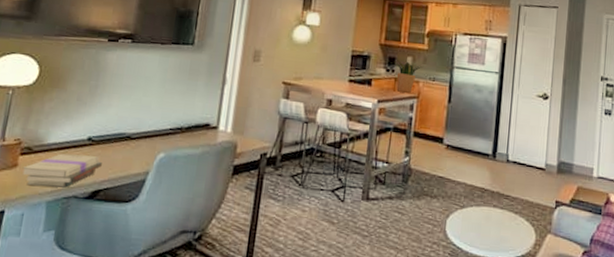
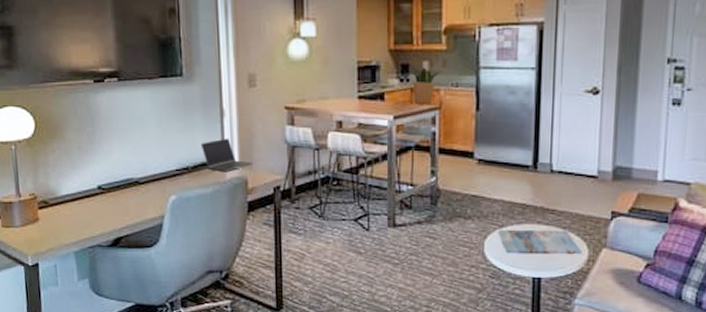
books: present [22,153,102,188] -> none [43,204,117,238]
laptop computer: none [198,104,246,136] -> present [200,138,254,173]
magazine: none [460,210,531,238] -> present [499,229,582,254]

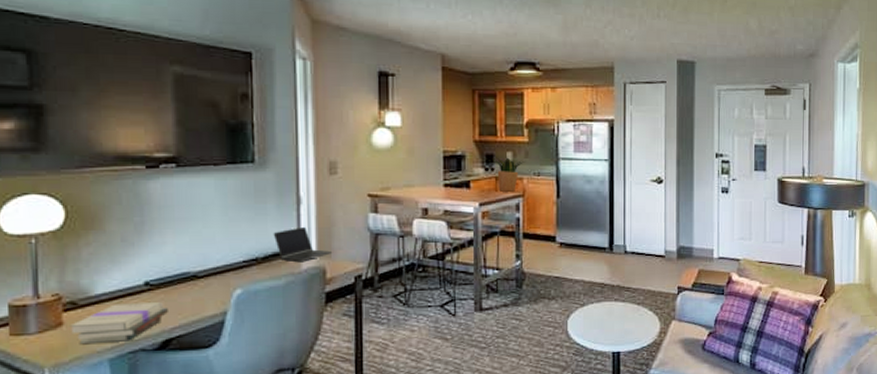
books: none [43,204,117,238] -> present [69,302,168,345]
magazine: present [499,229,582,254] -> none [581,305,655,330]

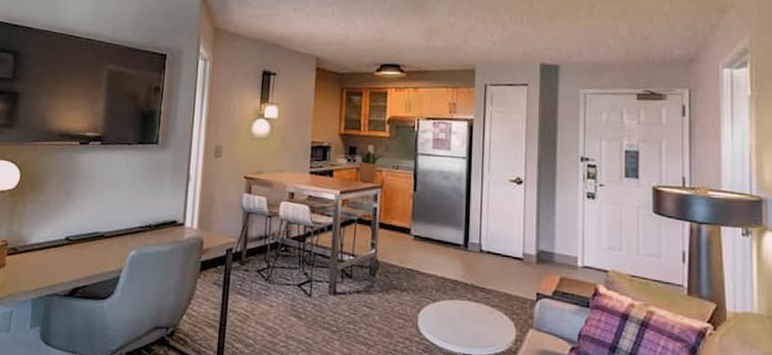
books: present [69,302,168,345] -> none [9,253,79,286]
laptop computer: present [273,226,333,263] -> none [165,200,211,233]

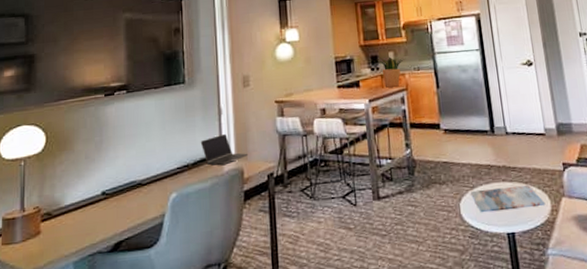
laptop computer: none [165,200,211,233] -> present [200,133,249,166]
magazine: none [432,303,510,333] -> present [471,184,546,212]

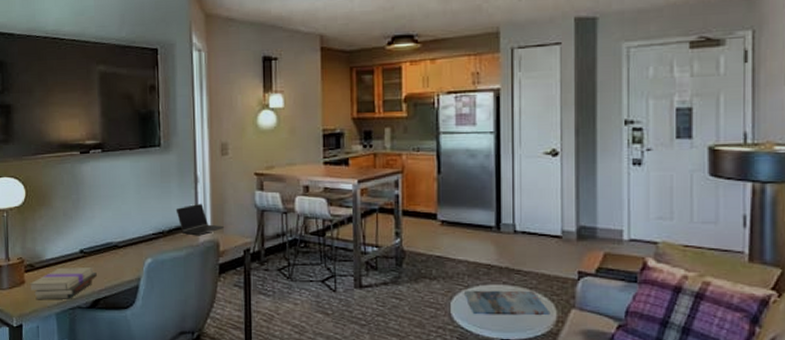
books: none [45,209,119,251] -> present [29,267,97,300]
potted plant: present [377,56,406,89] -> none [371,132,405,170]

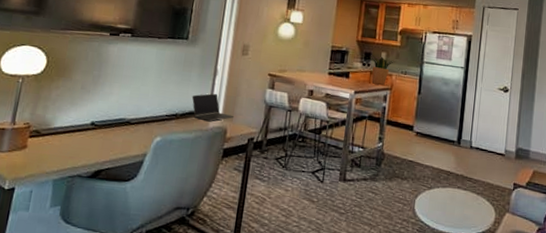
books: present [29,267,97,300] -> none [31,136,104,168]
potted plant: none [371,132,405,170] -> present [370,54,396,86]
magazine: present [465,290,551,315] -> none [427,190,491,216]

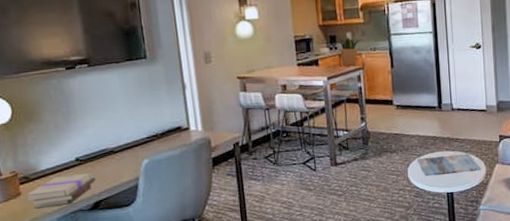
books: none [31,136,104,168] -> present [25,173,96,209]
laptop computer: present [192,93,235,122] -> none [167,106,215,136]
magazine: none [427,190,491,216] -> present [418,153,482,176]

